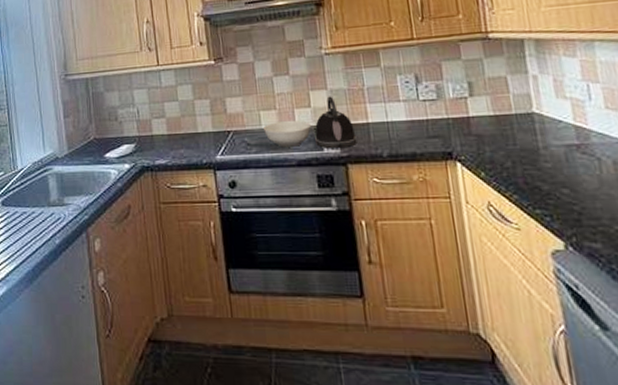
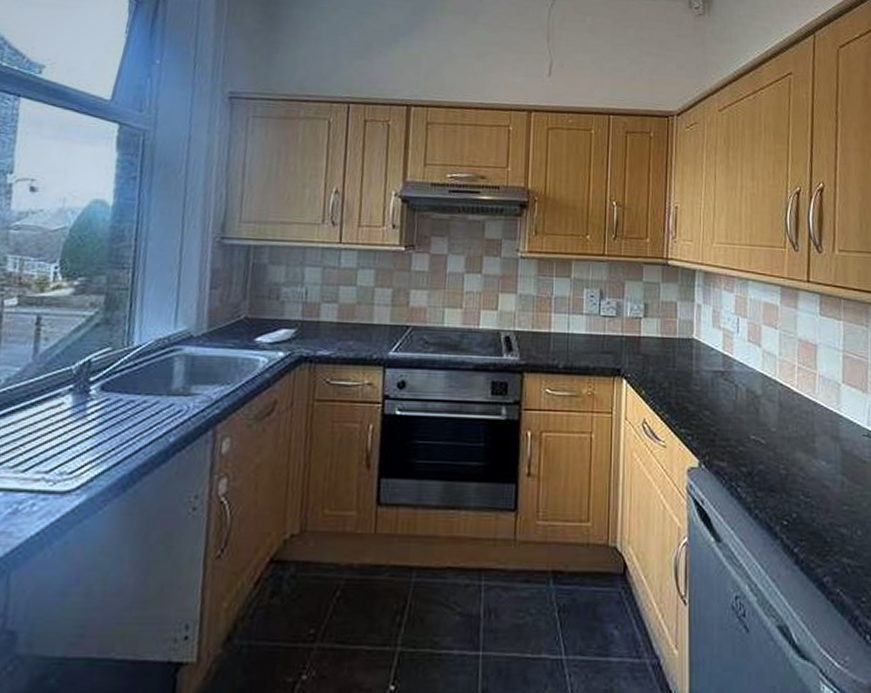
bowl: present [263,120,311,148] -> none [444,321,494,350]
kettle: present [315,96,357,148] -> none [496,301,537,355]

